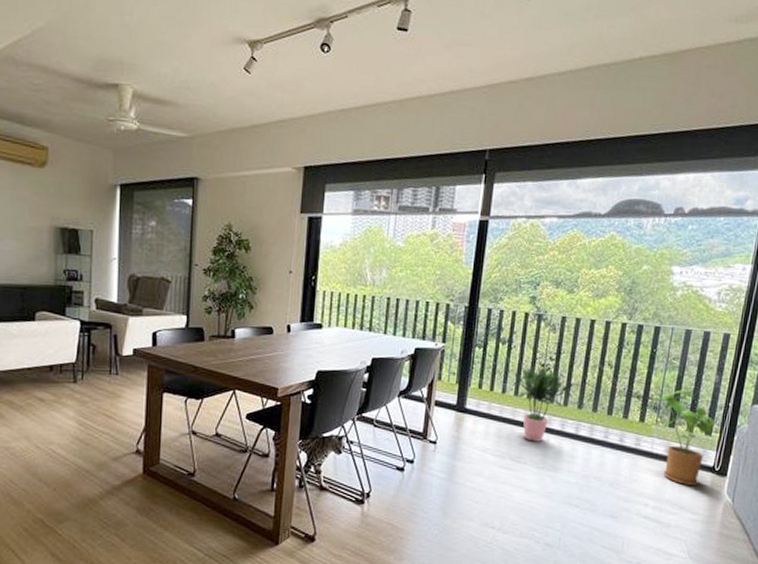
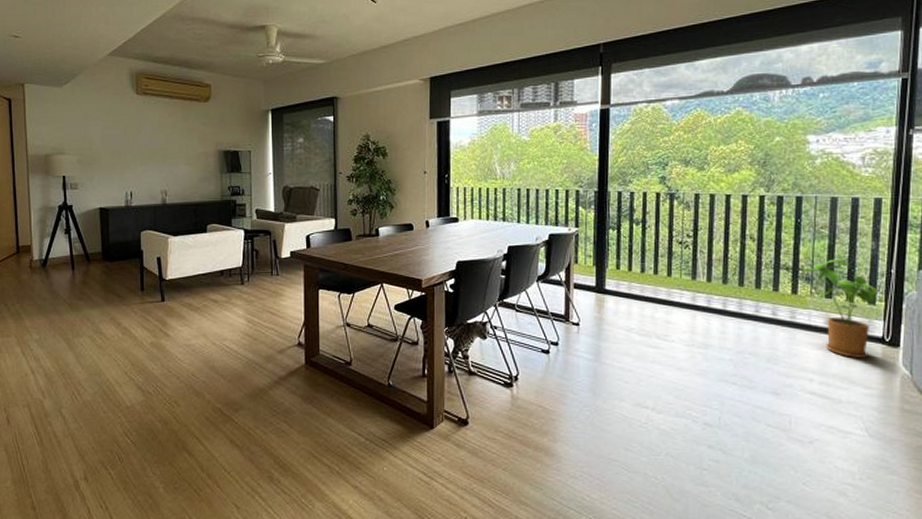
potted plant: present [512,366,575,442] -> none [651,244,716,319]

